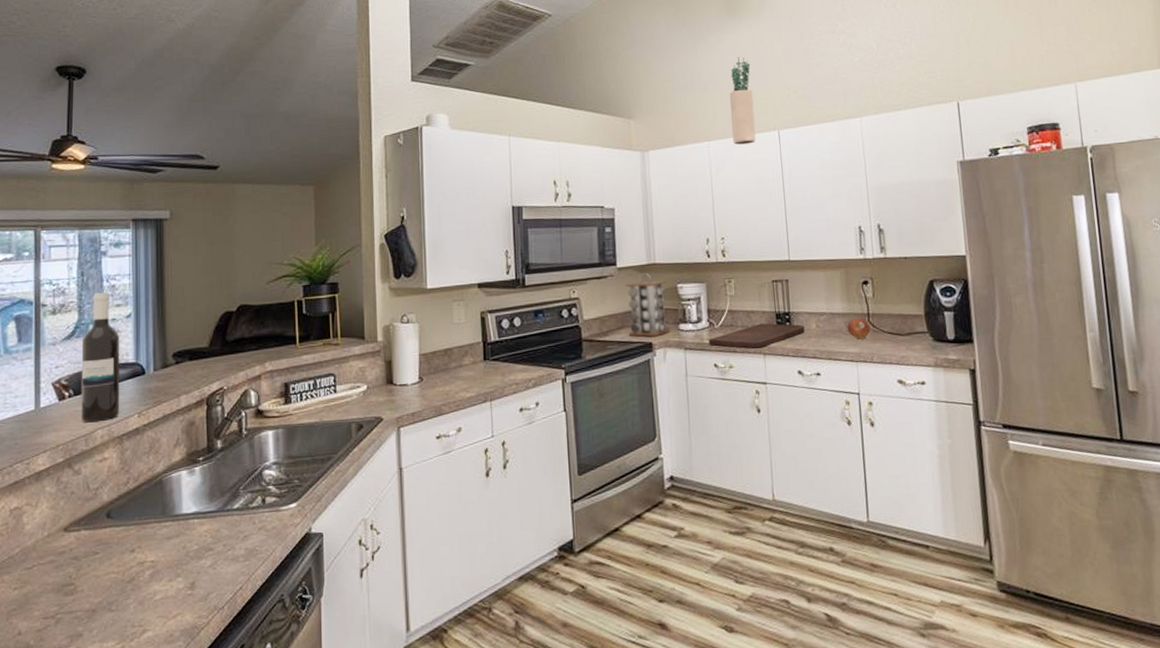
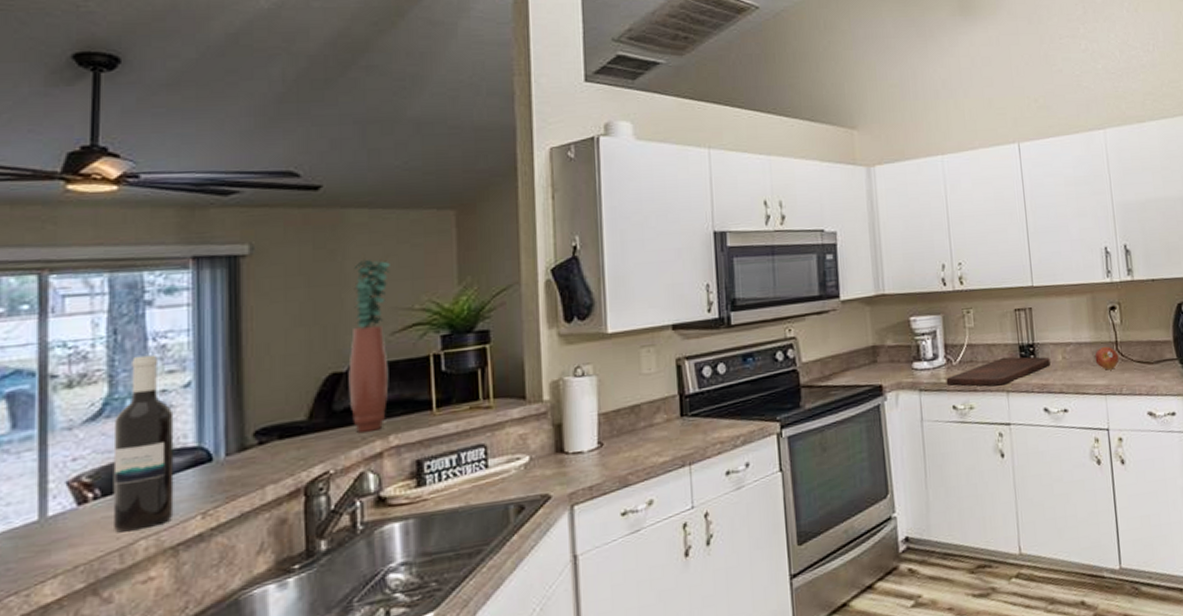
vase: none [237,219,267,360] -> present [348,253,390,434]
spice rack: present [625,273,670,338] -> none [850,306,902,380]
vase: present [729,57,756,145] -> none [964,61,995,159]

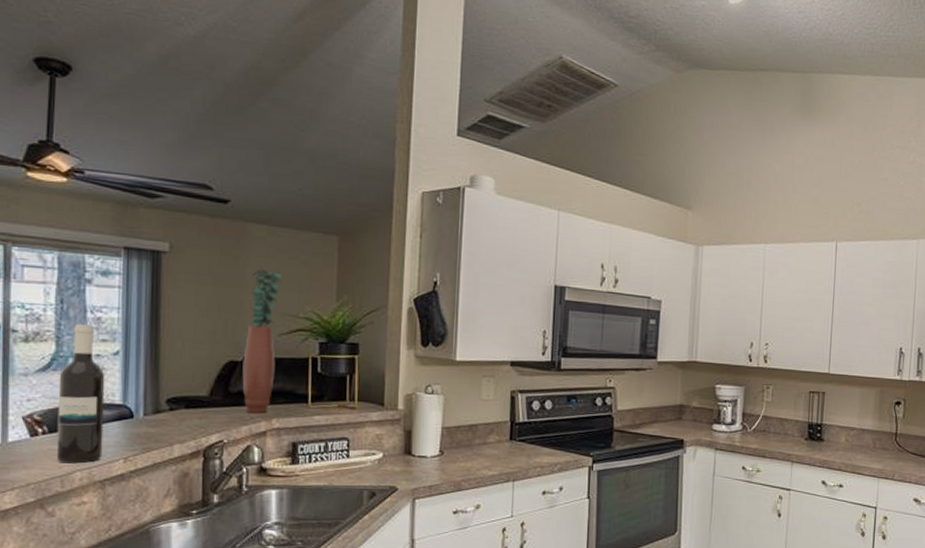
cutting board: present [946,356,1050,387] -> none [739,431,834,456]
fruit: present [1095,346,1119,370] -> none [874,435,896,457]

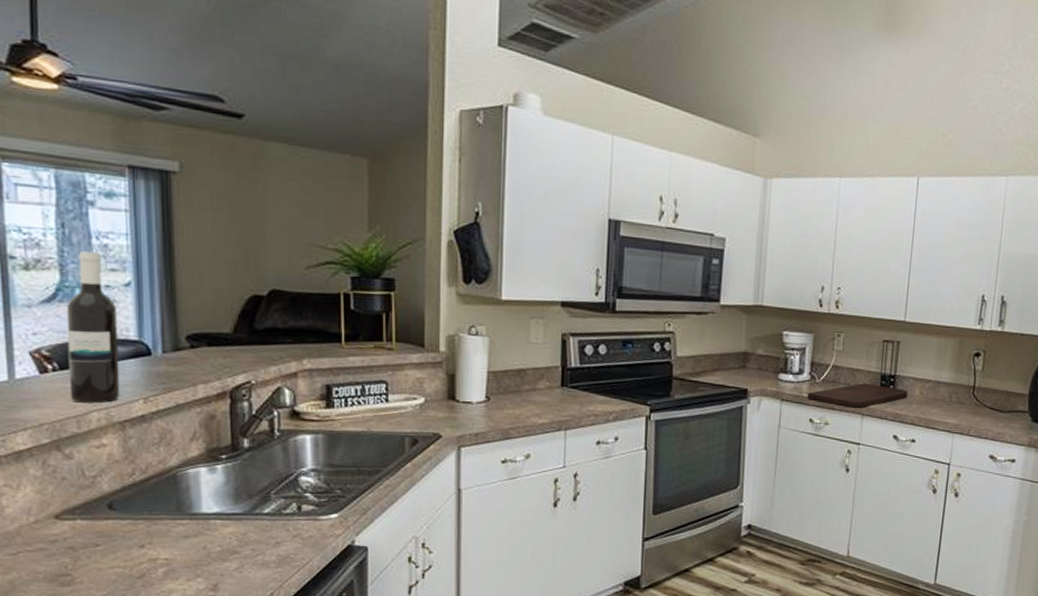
vase: present [242,263,282,414] -> none [268,187,307,354]
cutting board: none [739,431,834,456] -> present [807,383,908,408]

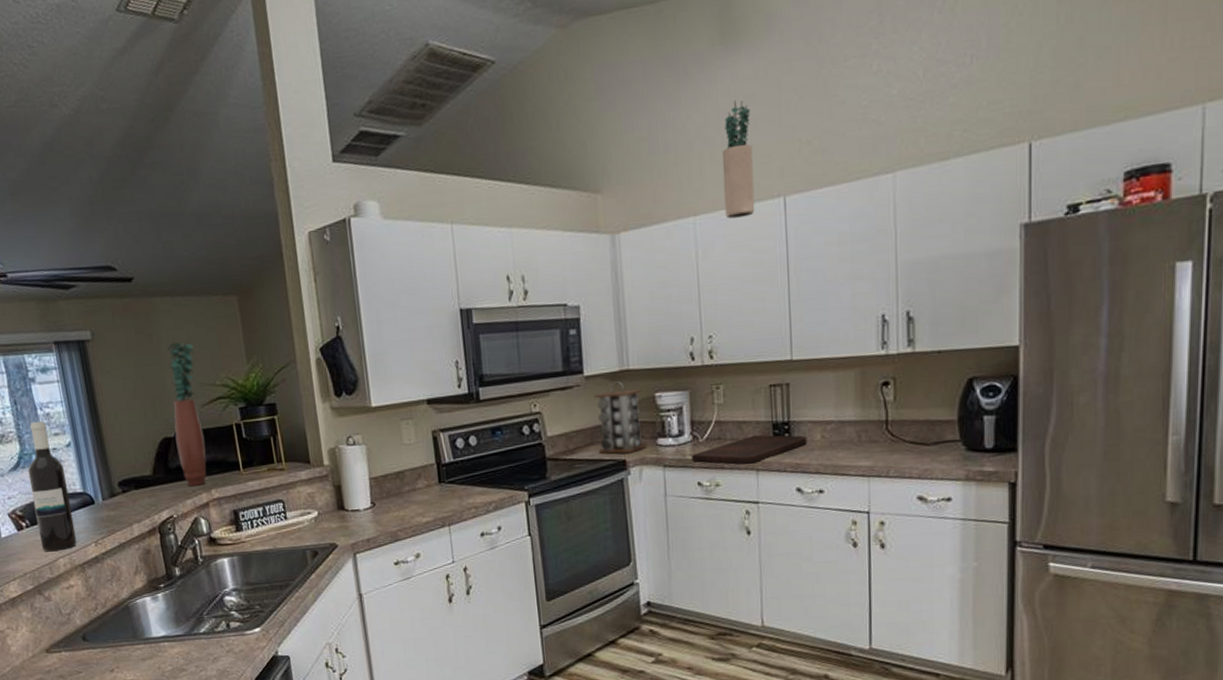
vase: none [268,187,307,354] -> present [167,336,207,487]
spice rack: none [724,315,772,384] -> present [594,381,646,455]
vase: none [866,83,901,188] -> present [721,100,755,219]

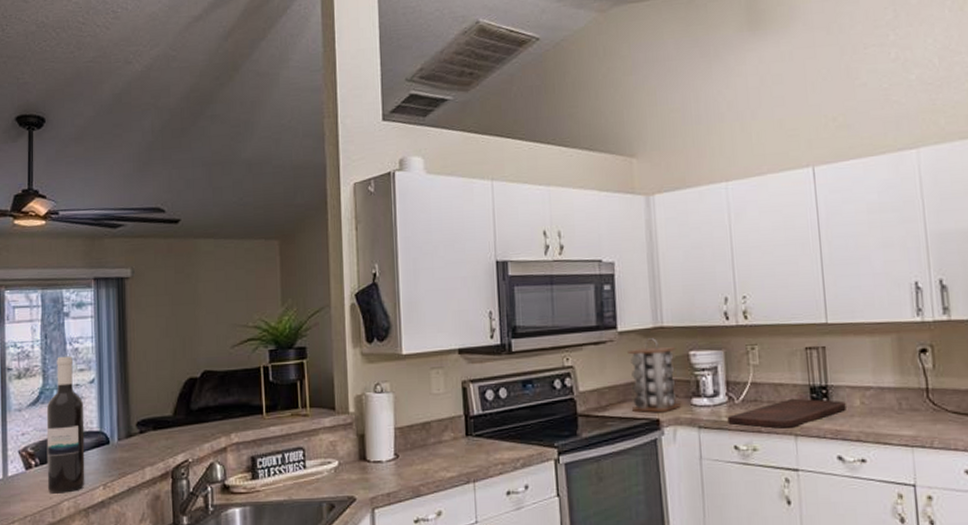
vase: present [167,336,207,487] -> none [201,277,231,430]
vase: present [721,100,755,219] -> none [751,79,785,185]

